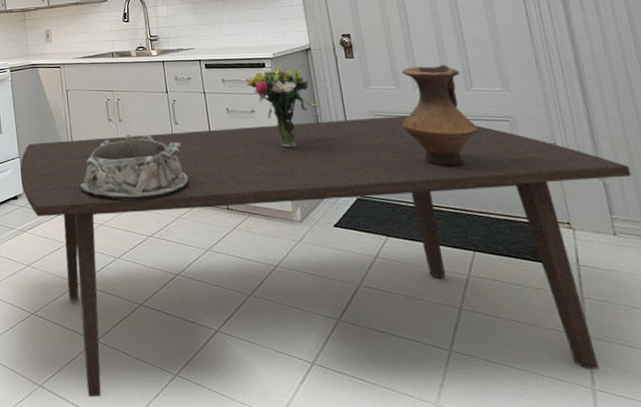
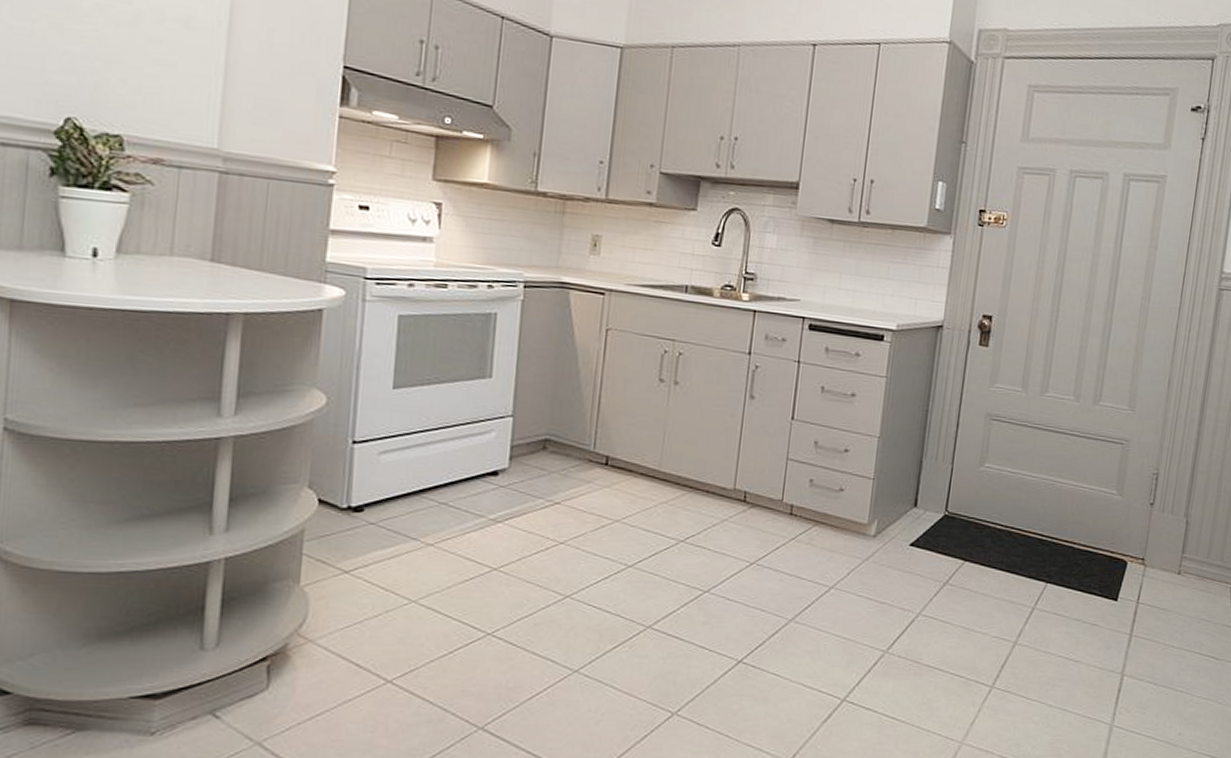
dining table: present [19,115,631,398] -> none [508,398,1214,742]
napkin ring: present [79,134,190,201] -> none [596,403,752,494]
bouquet: present [246,67,319,148] -> none [855,343,933,447]
vase: present [401,65,479,166] -> none [1015,367,1093,488]

